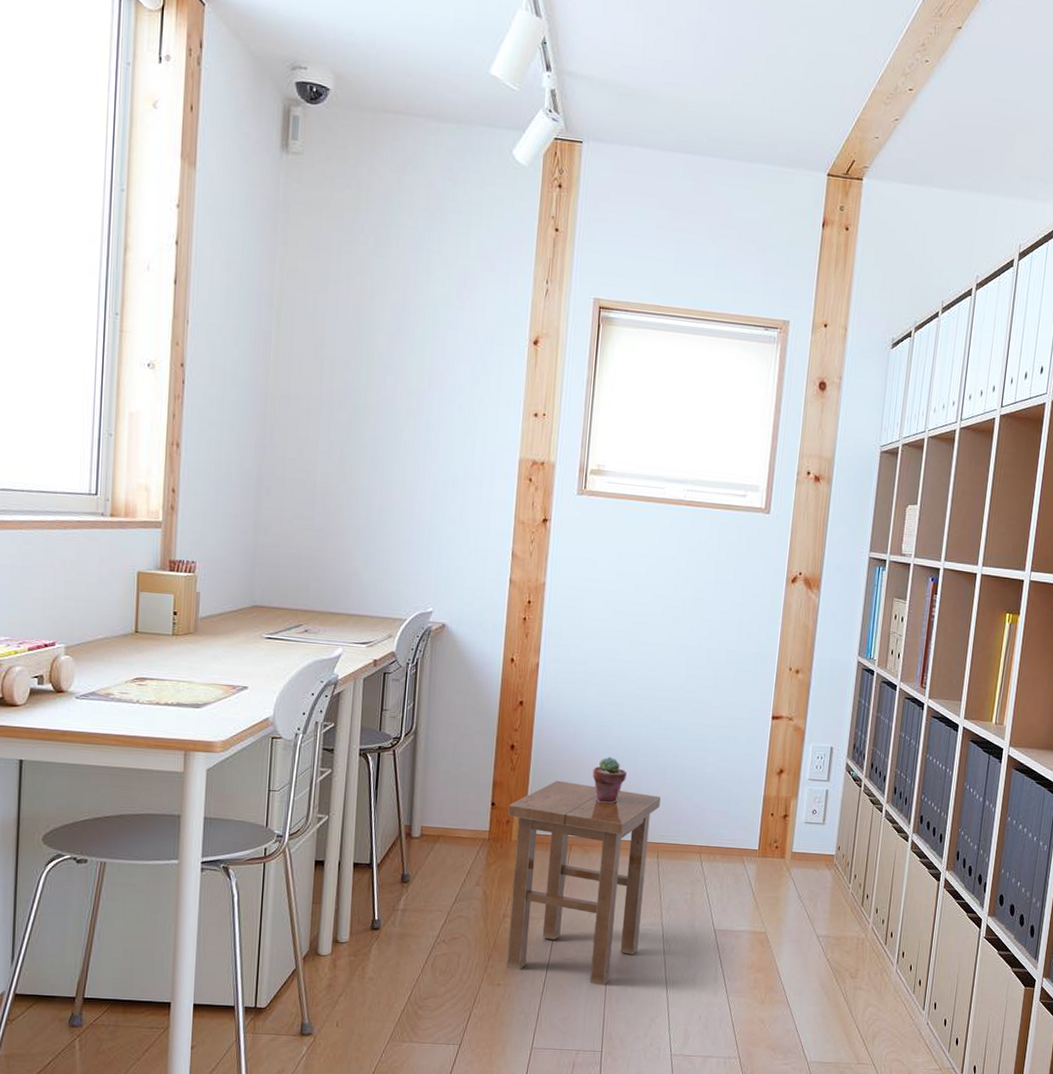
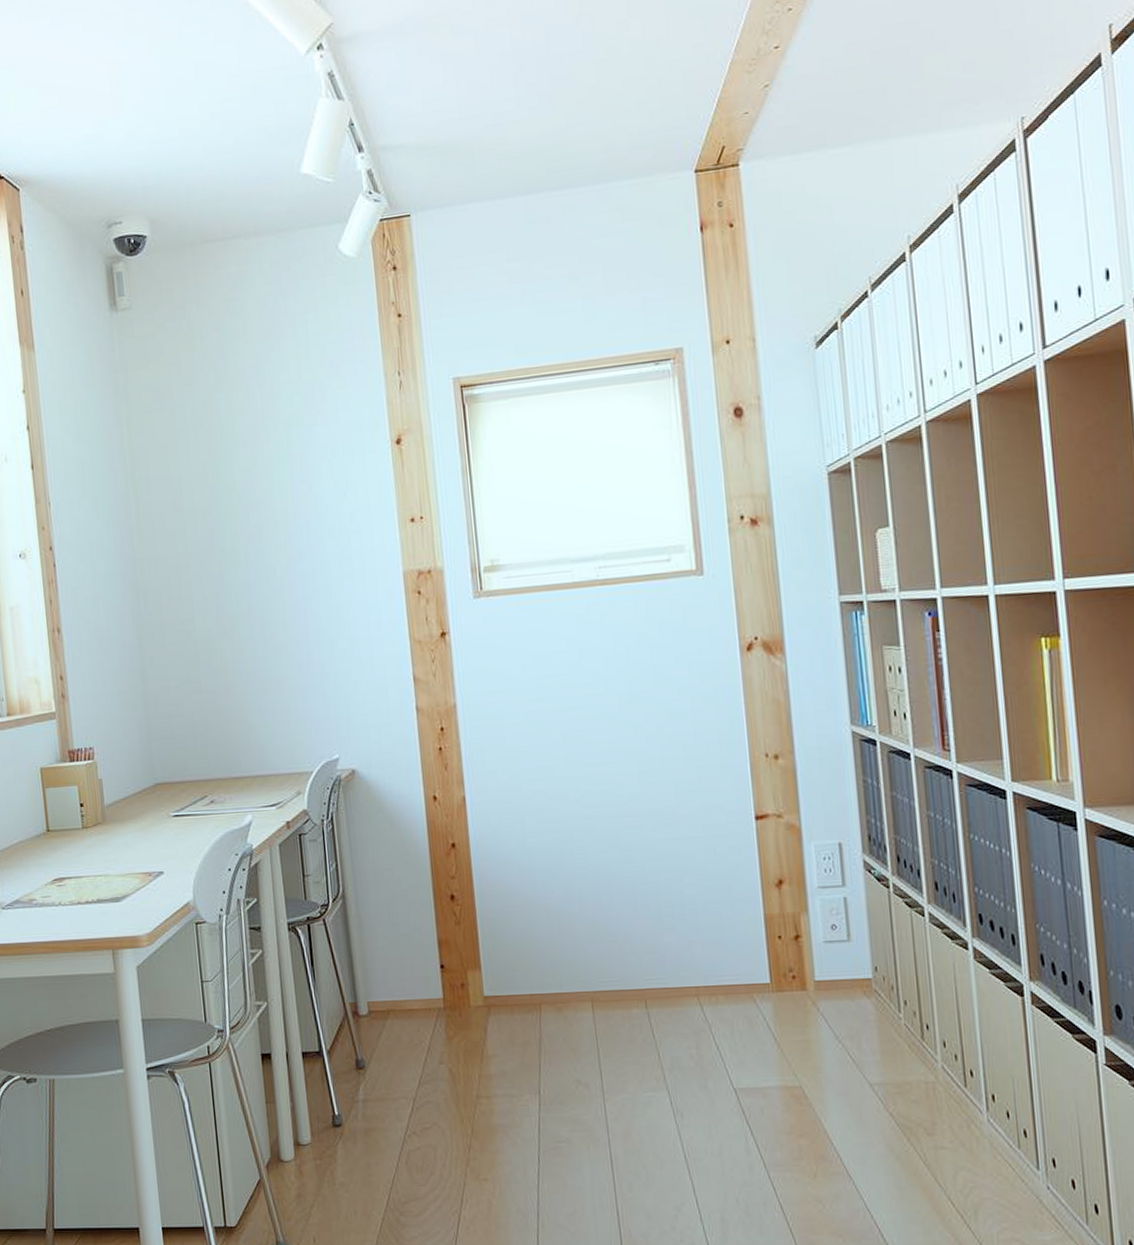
stool: present [507,780,661,986] -> none [460,929,643,1171]
potted succulent: present [592,757,627,804] -> none [549,893,591,950]

